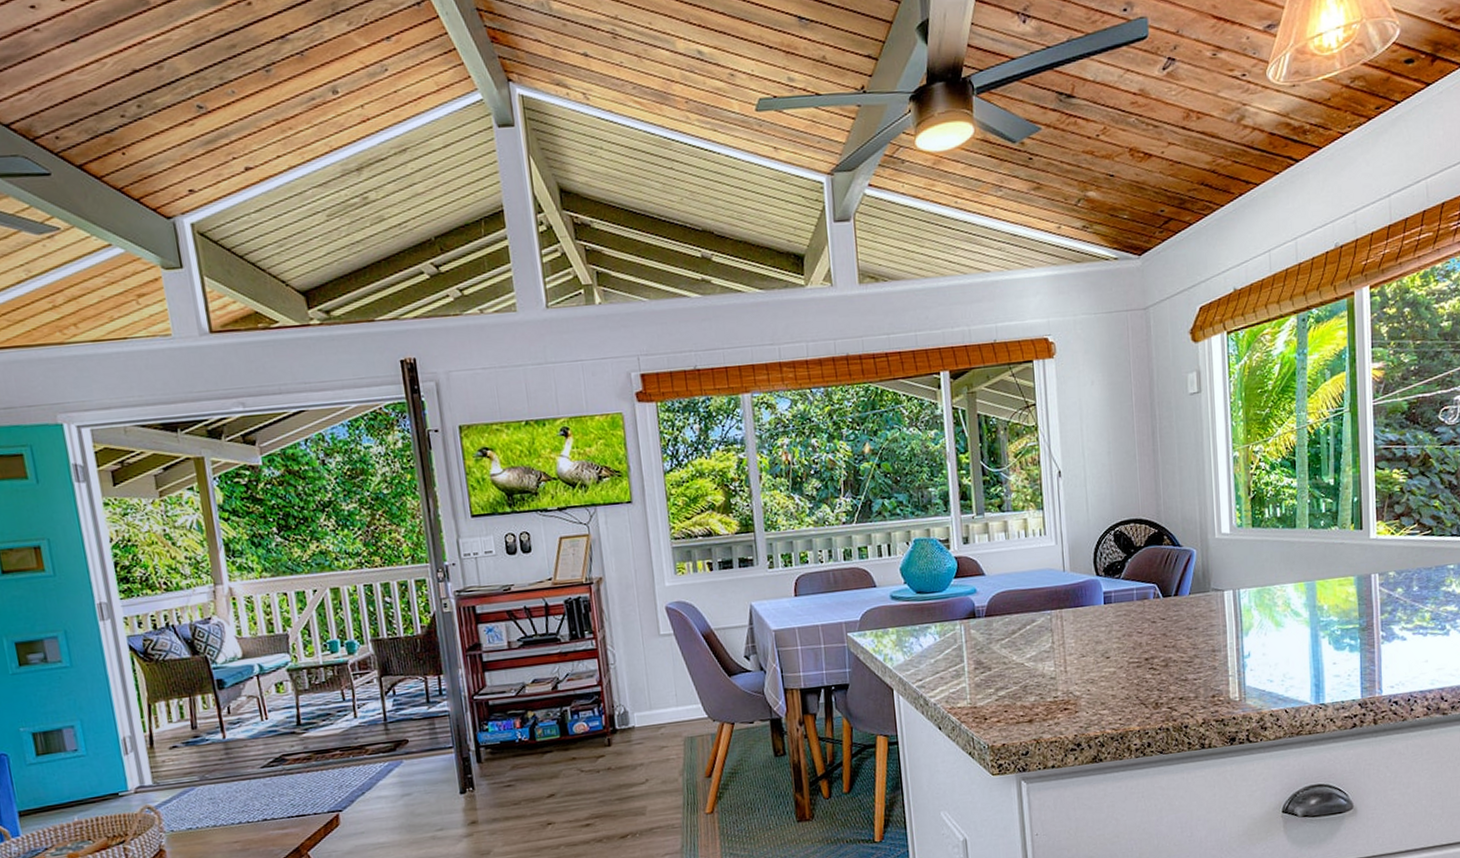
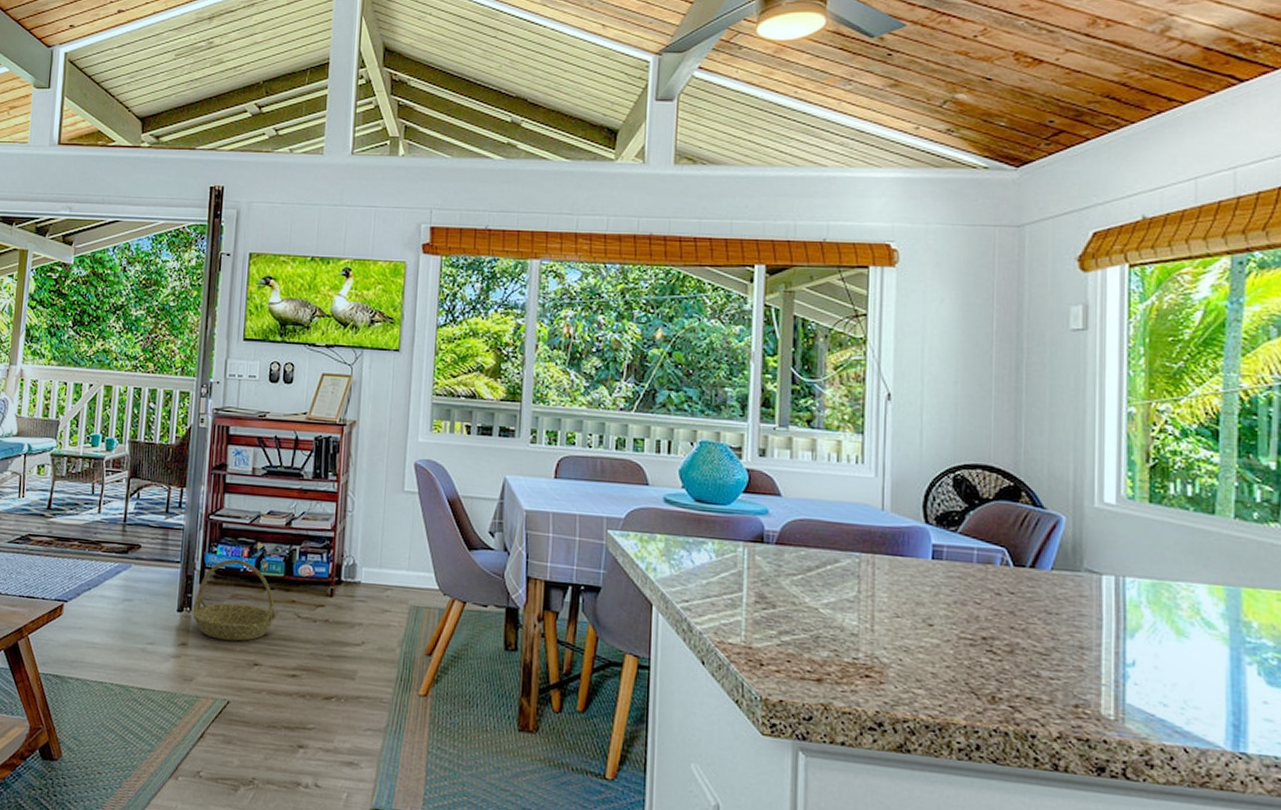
basket: none [475,731,560,810] -> present [192,559,276,641]

